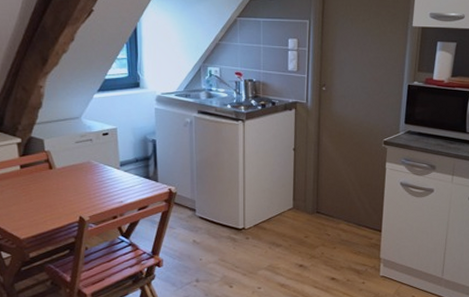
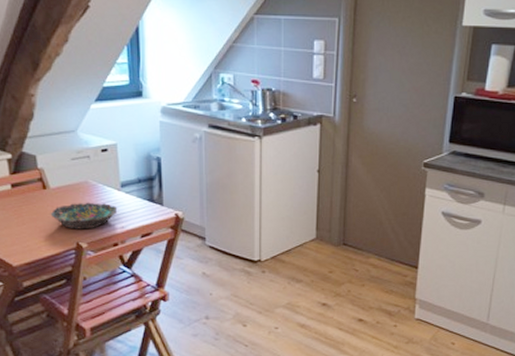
bowl: none [55,180,117,205] -> present [50,202,118,230]

